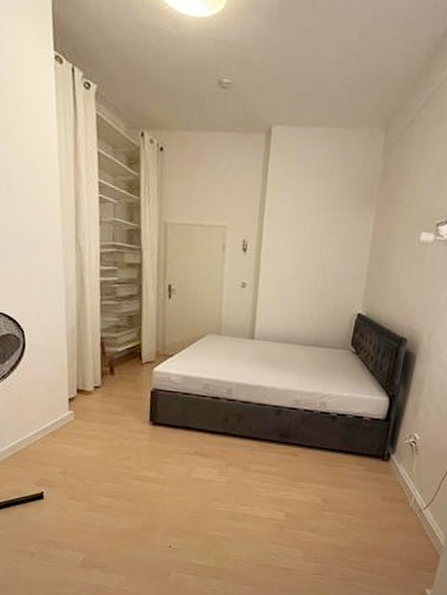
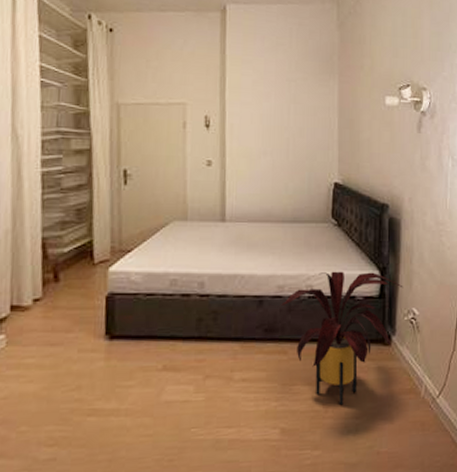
house plant: none [296,393,409,503] -> present [281,271,403,406]

